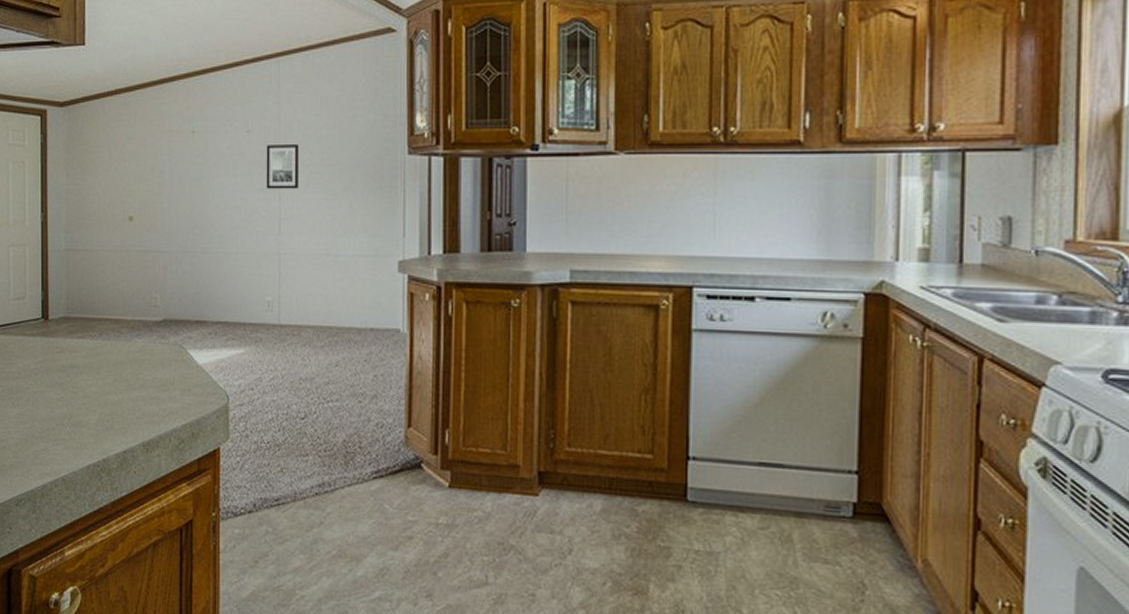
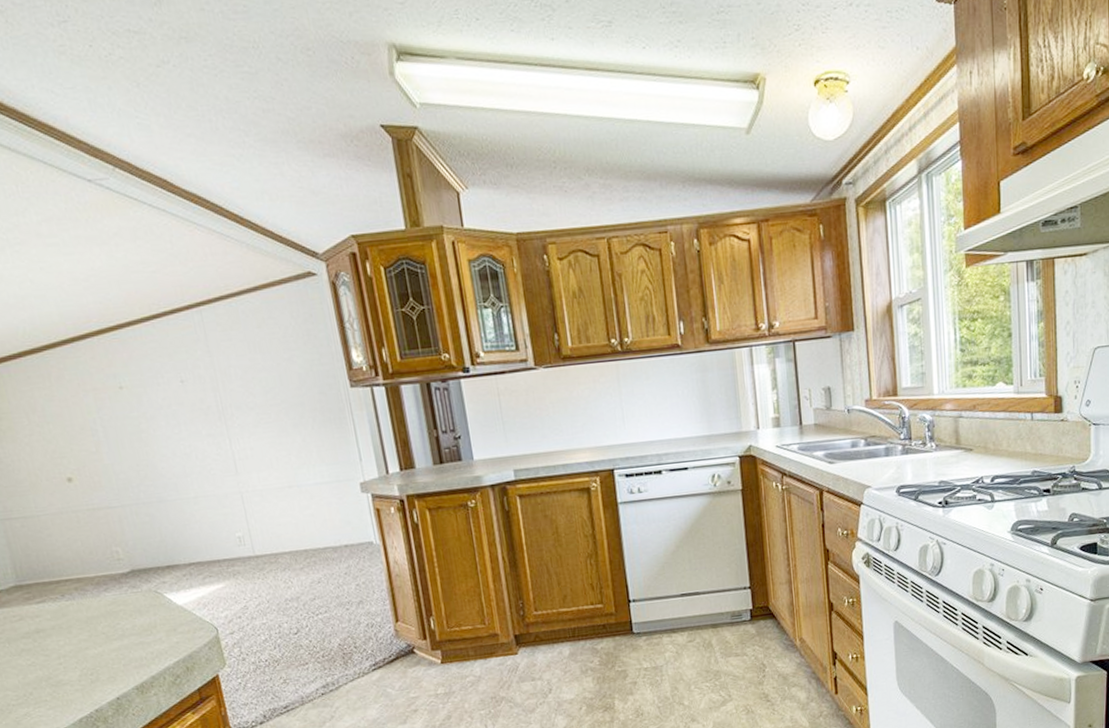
wall art: present [266,145,299,189] -> none [205,389,247,434]

